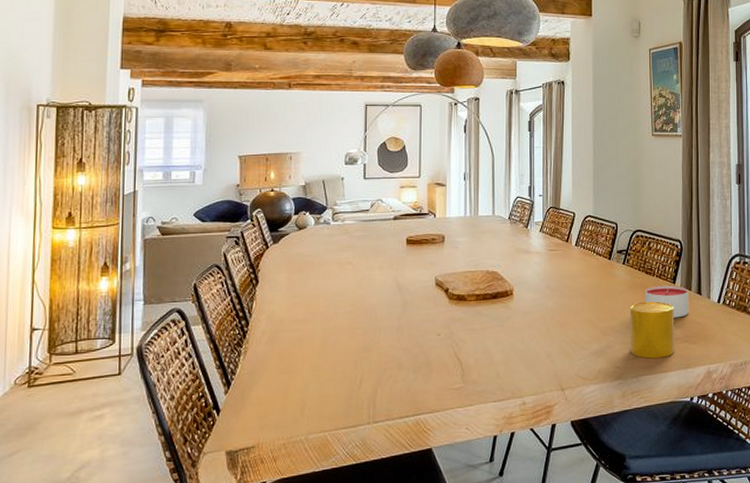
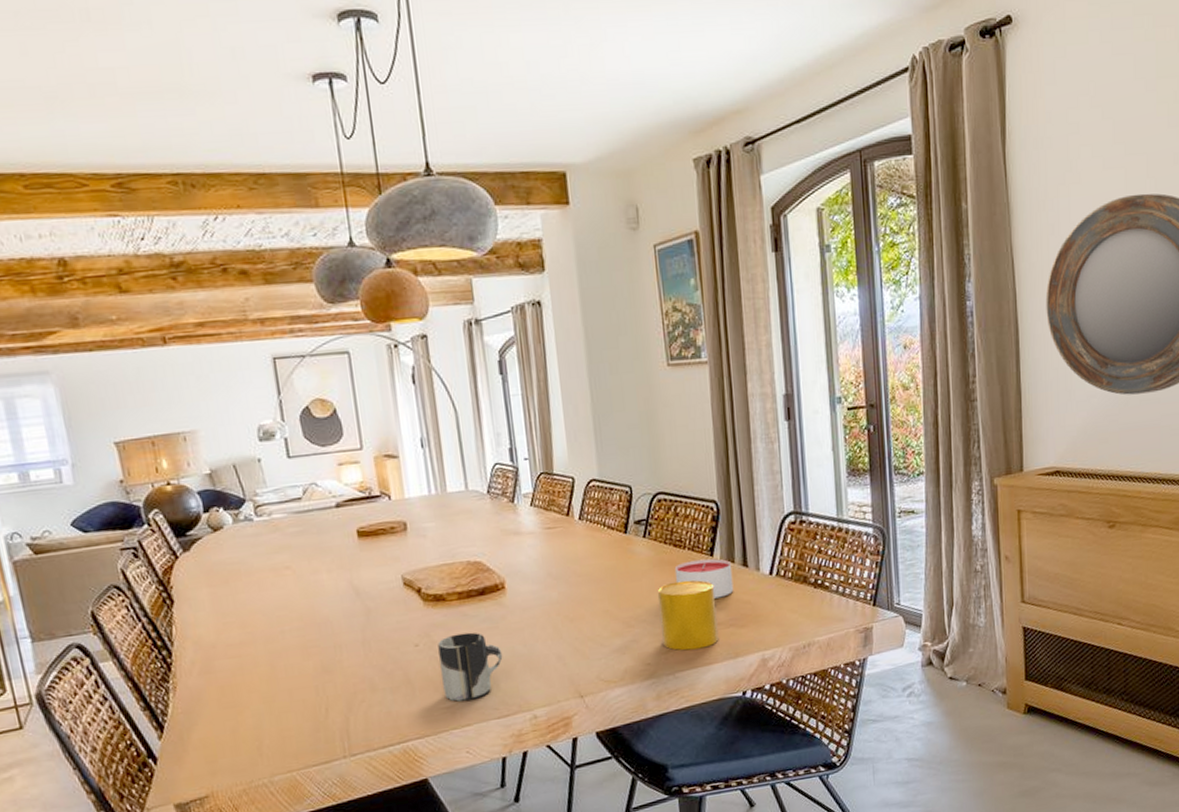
cup: none [455,328,505,385] -> present [438,632,503,702]

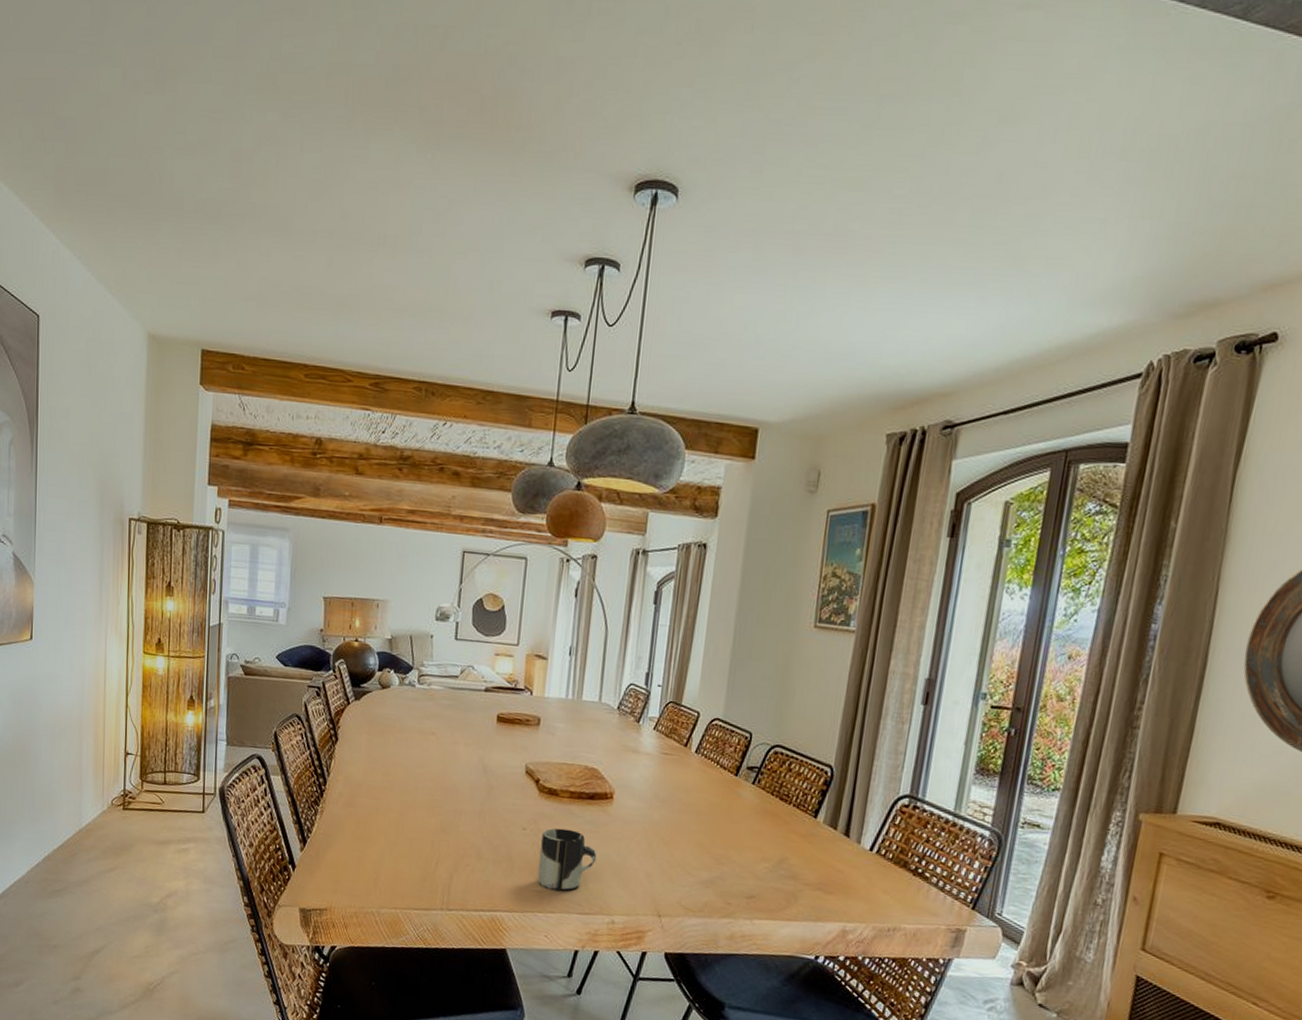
cup: present [657,580,719,651] -> none [747,832,811,904]
candle: present [674,558,734,599] -> none [773,816,834,860]

